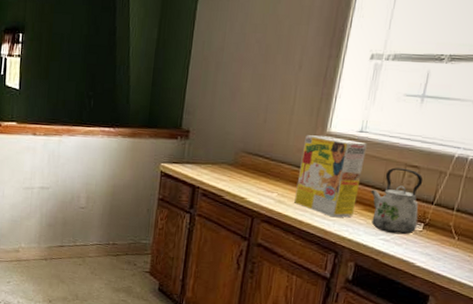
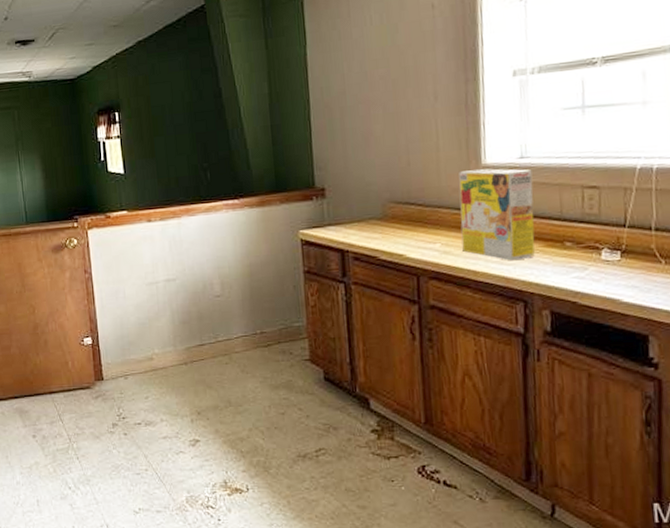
kettle: present [371,167,423,235] -> none [549,191,613,269]

